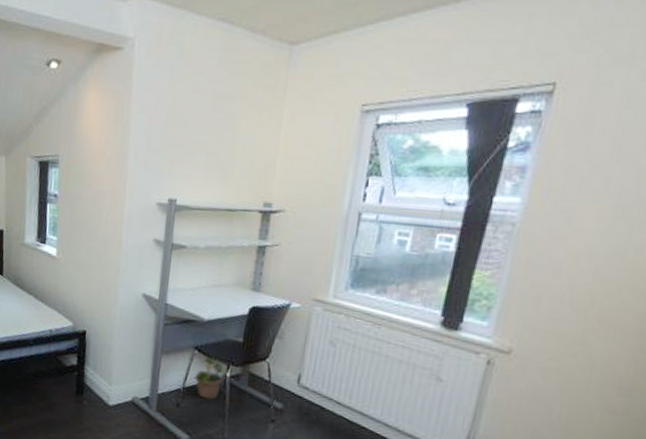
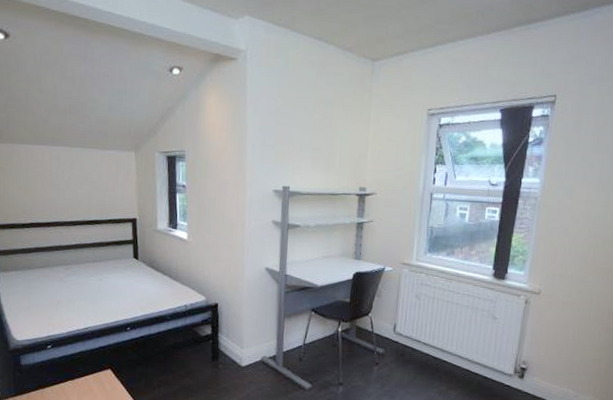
potted plant: present [193,354,227,401] -> none [312,314,339,353]

